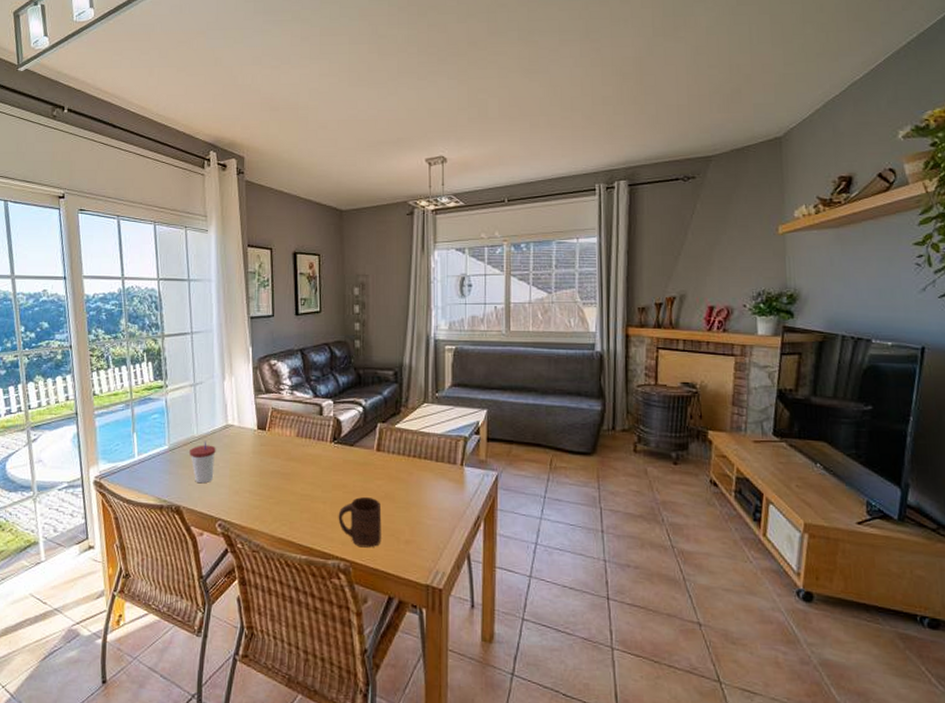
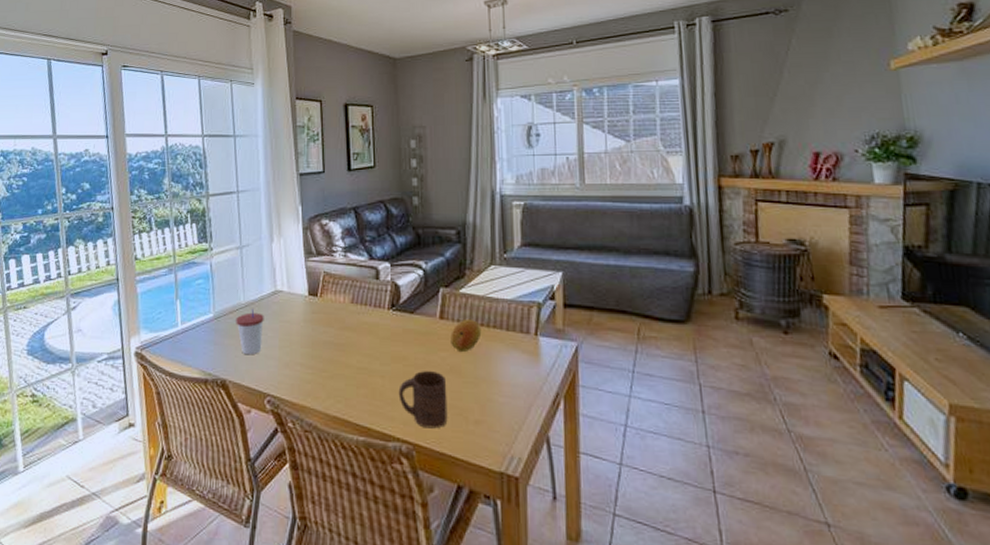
fruit: none [386,451,414,480] -> present [450,318,482,352]

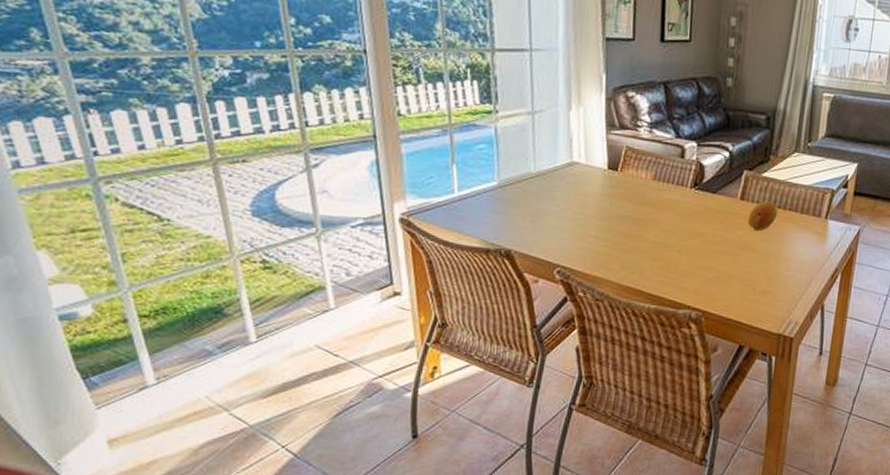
cup: present [236,308,264,355] -> none [524,179,557,227]
cup: present [398,371,448,429] -> none [693,247,740,298]

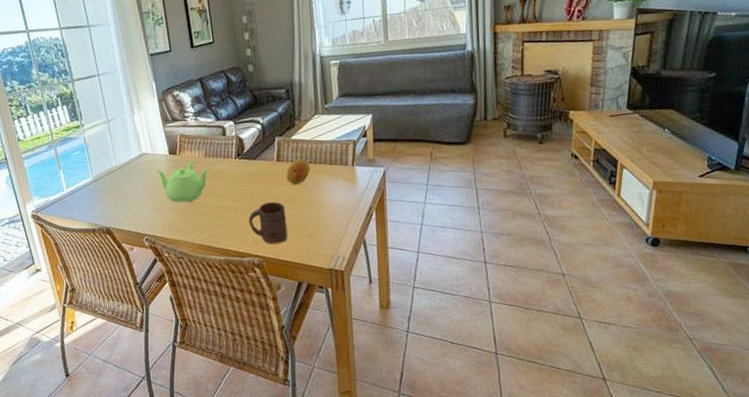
teapot: none [586,180,656,232] -> present [156,159,209,203]
cup: none [693,247,740,298] -> present [248,202,288,245]

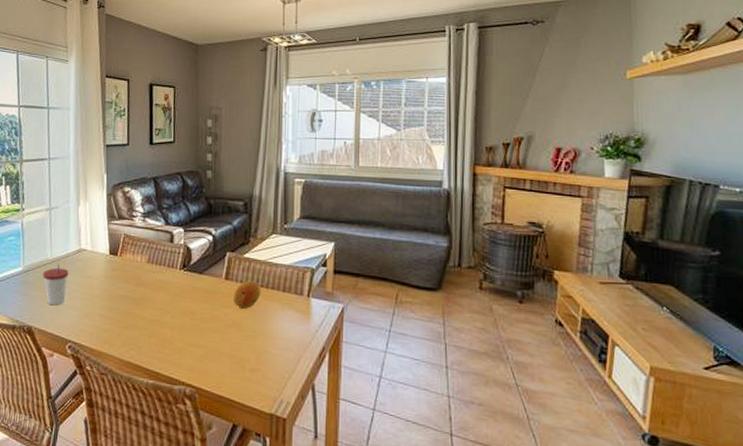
cup: none [111,170,136,207] -> present [43,264,69,306]
teapot: present [156,159,209,203] -> none [92,263,150,311]
cup: present [248,202,288,245] -> none [185,324,228,375]

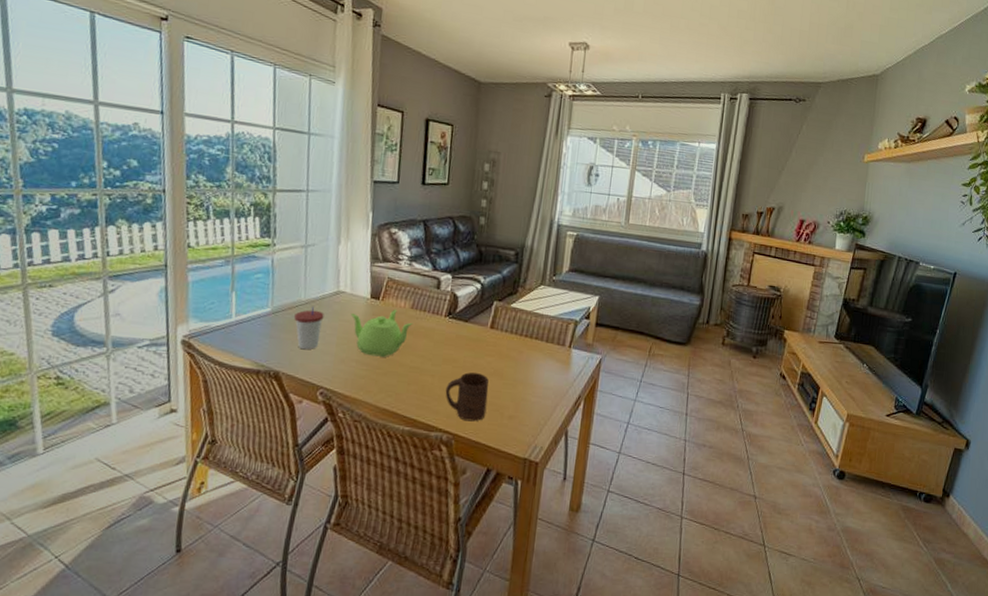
teapot: none [92,263,150,311] -> present [350,309,413,357]
cup: none [185,324,228,375] -> present [445,372,489,422]
fruit: present [234,280,261,309] -> none [497,329,525,358]

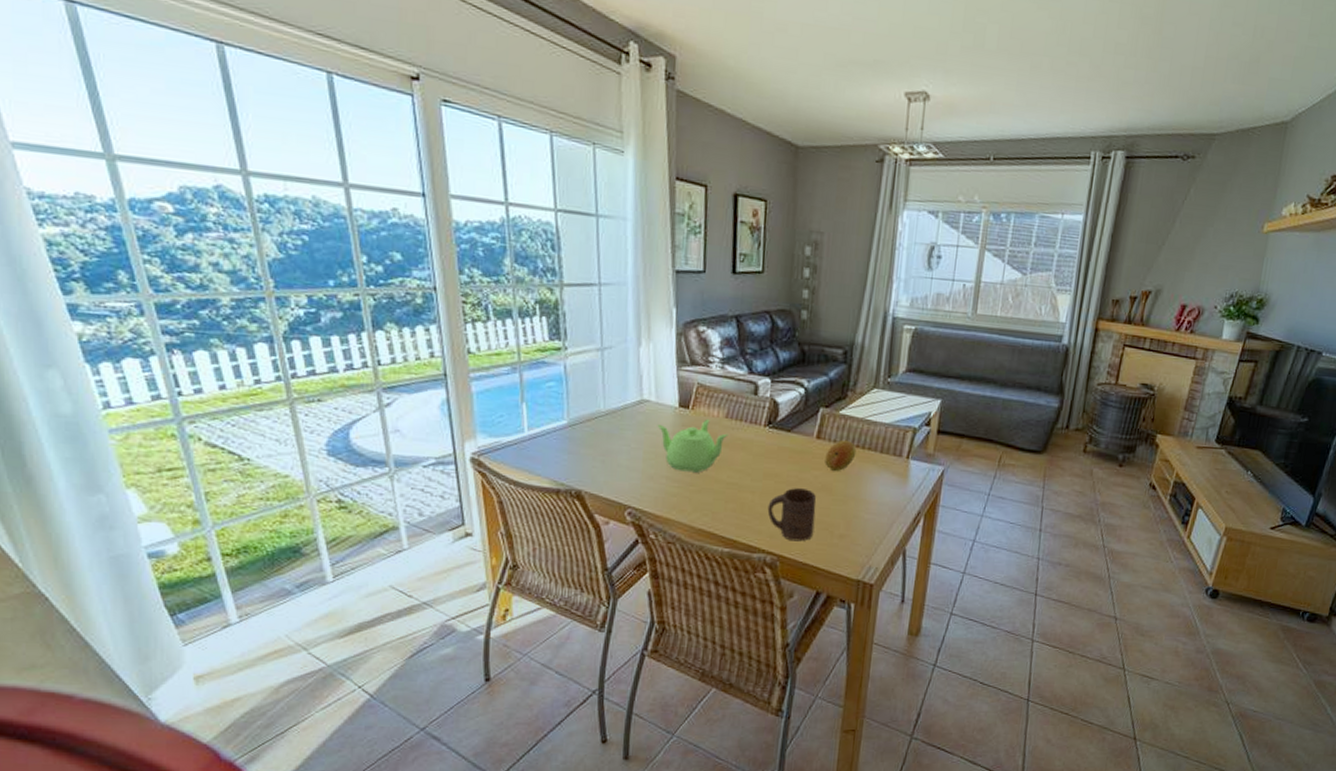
cup: present [294,306,324,350] -> none [594,417,628,466]
fruit: none [497,329,525,358] -> present [825,439,857,471]

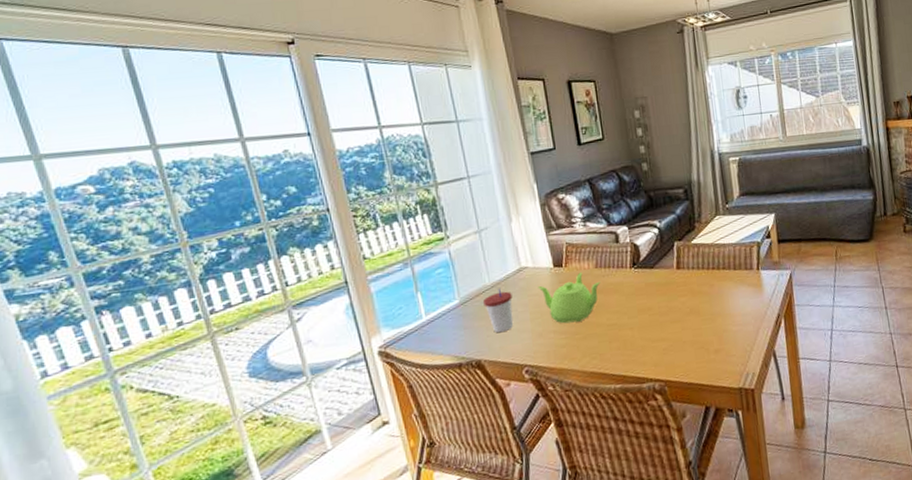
cup: none [594,417,628,466] -> present [483,288,514,333]
cup: present [767,488,817,542] -> none [647,315,692,365]
fruit: present [825,439,857,471] -> none [687,264,714,295]

